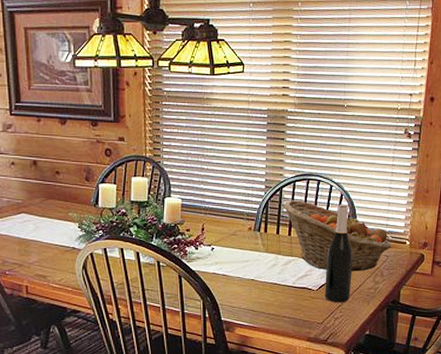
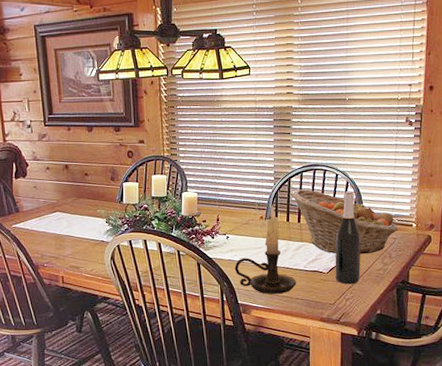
candle holder: none [219,215,284,311] -> present [234,204,296,294]

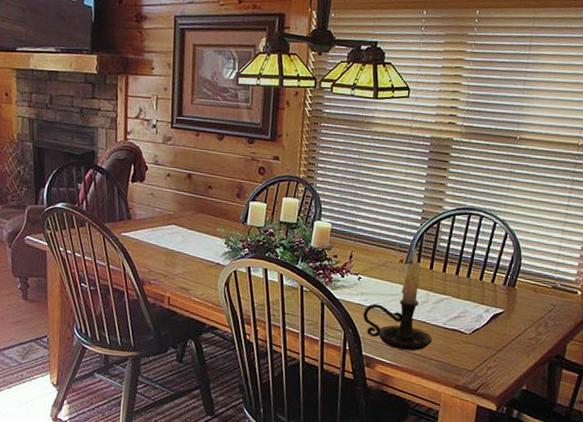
fruit basket: present [291,189,398,254] -> none [438,234,560,319]
wine bottle: present [335,191,361,285] -> none [478,243,514,351]

